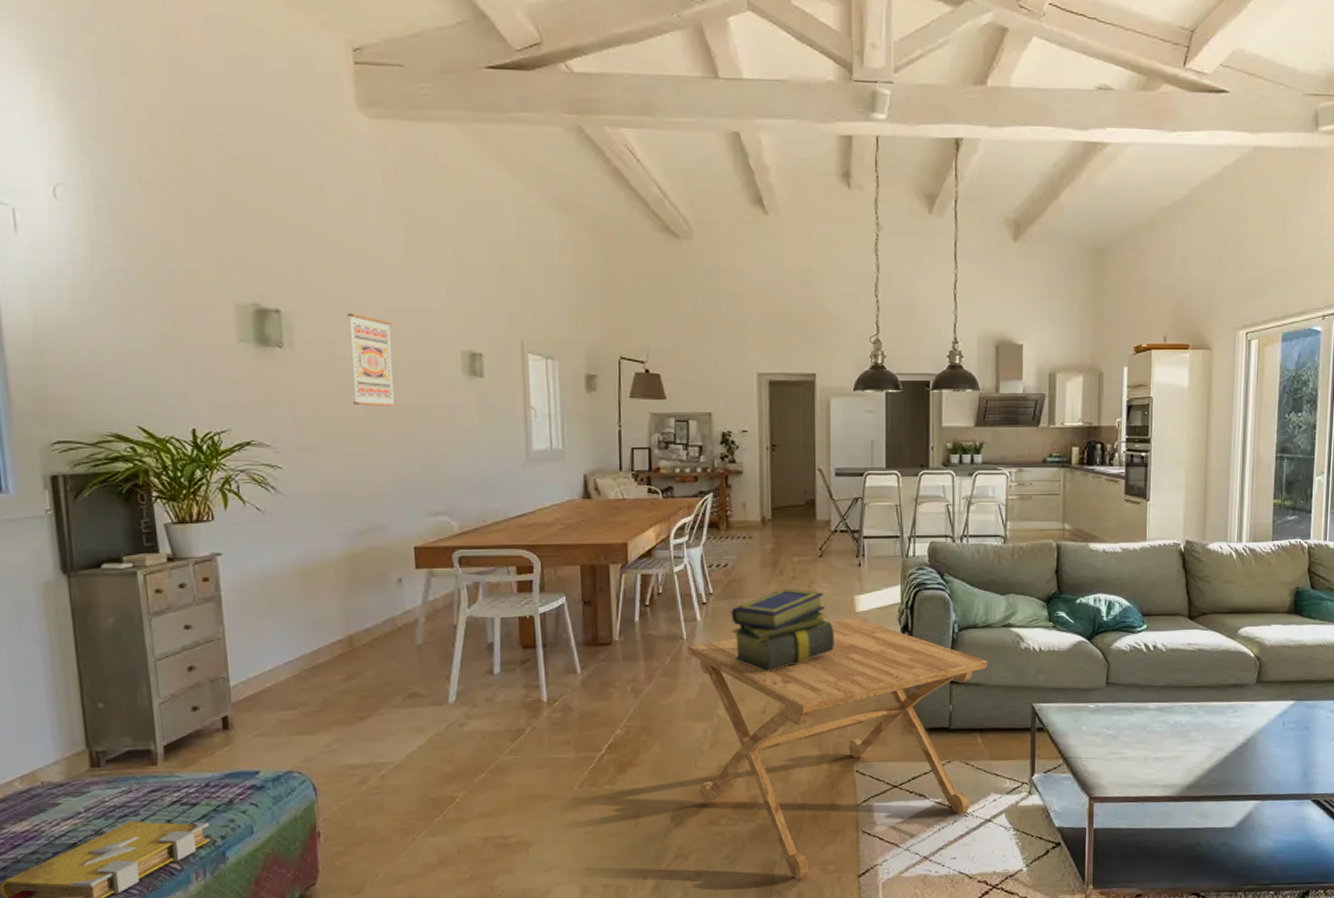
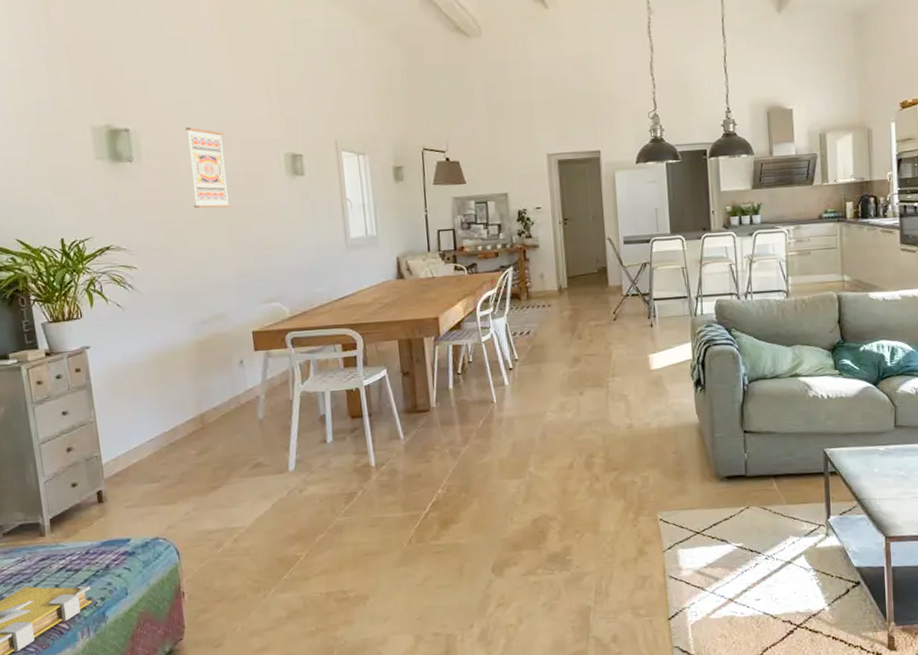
side table: present [687,617,987,879] -> none [498,375,778,623]
stack of books: present [731,588,834,671] -> none [536,351,633,430]

